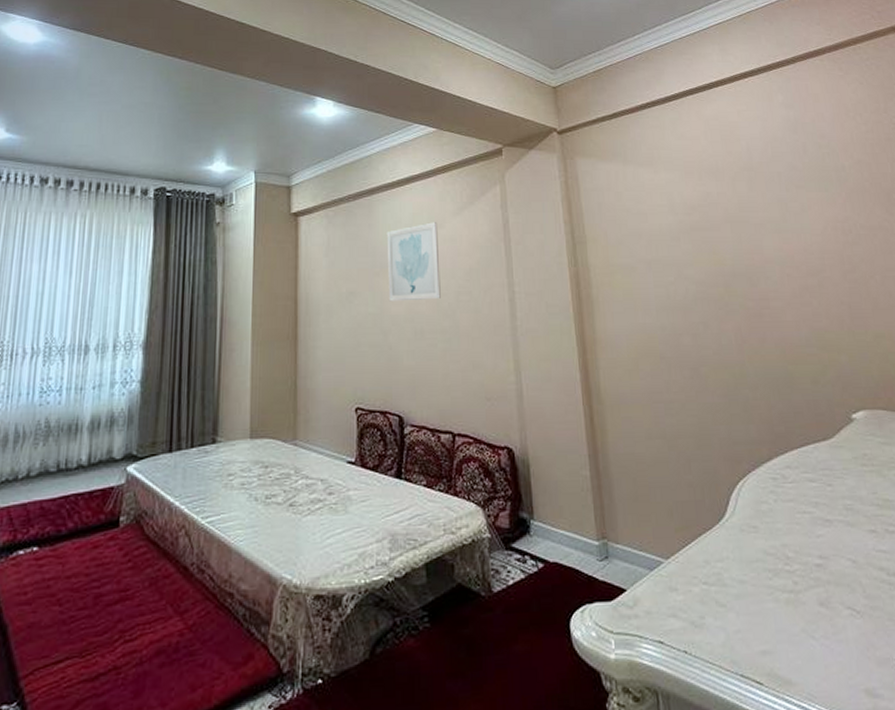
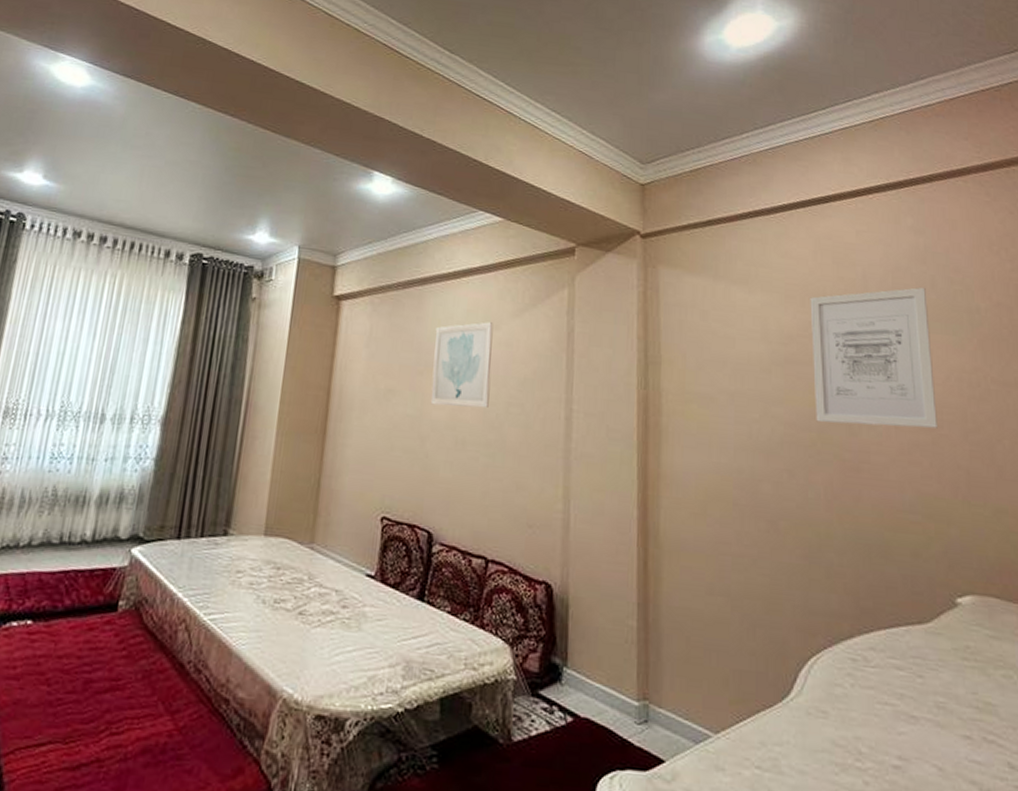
wall art: none [705,153,821,278] -> present [810,287,938,428]

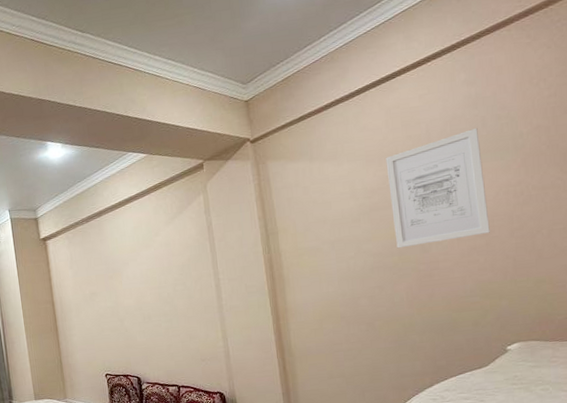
wall art: present [430,322,494,409] -> none [115,232,161,297]

